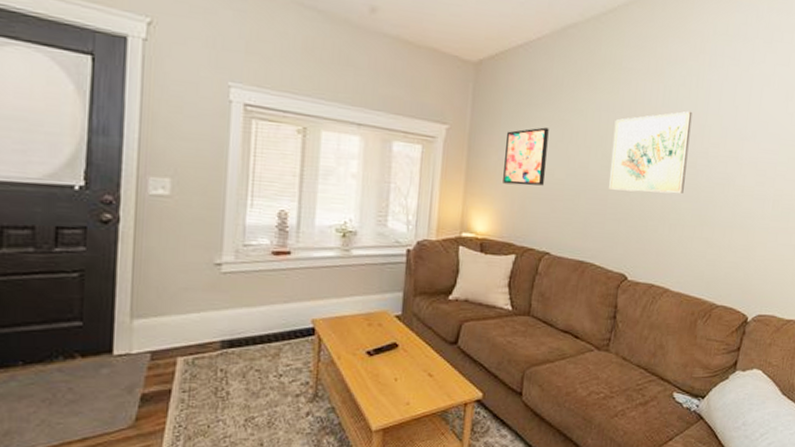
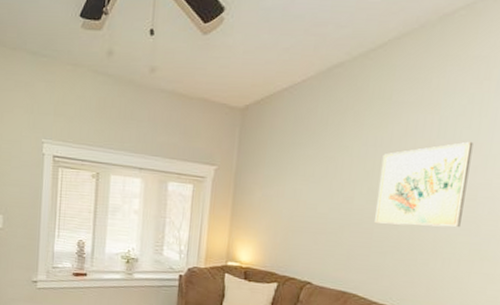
wall art: present [503,127,549,186] -> none [266,164,313,220]

